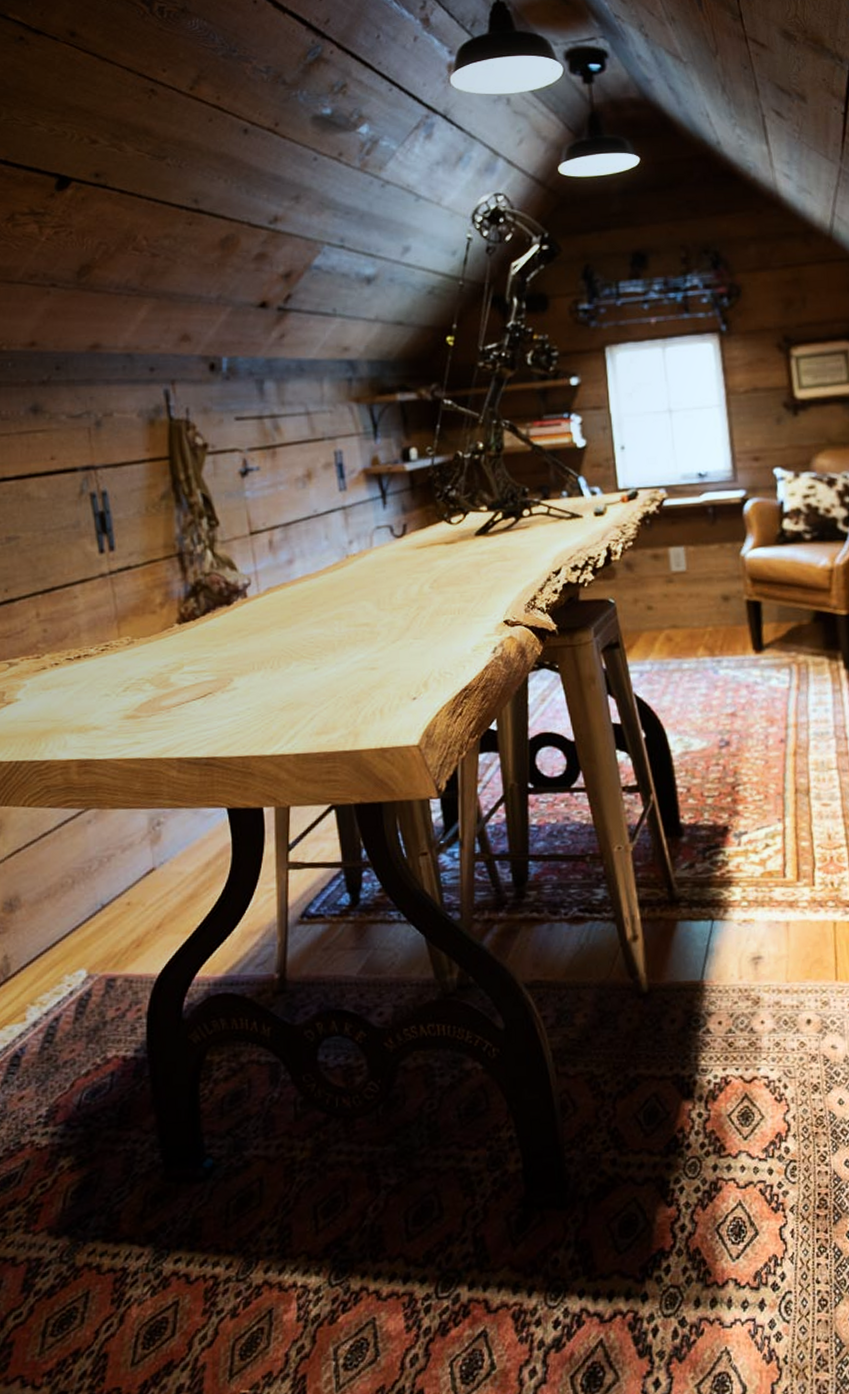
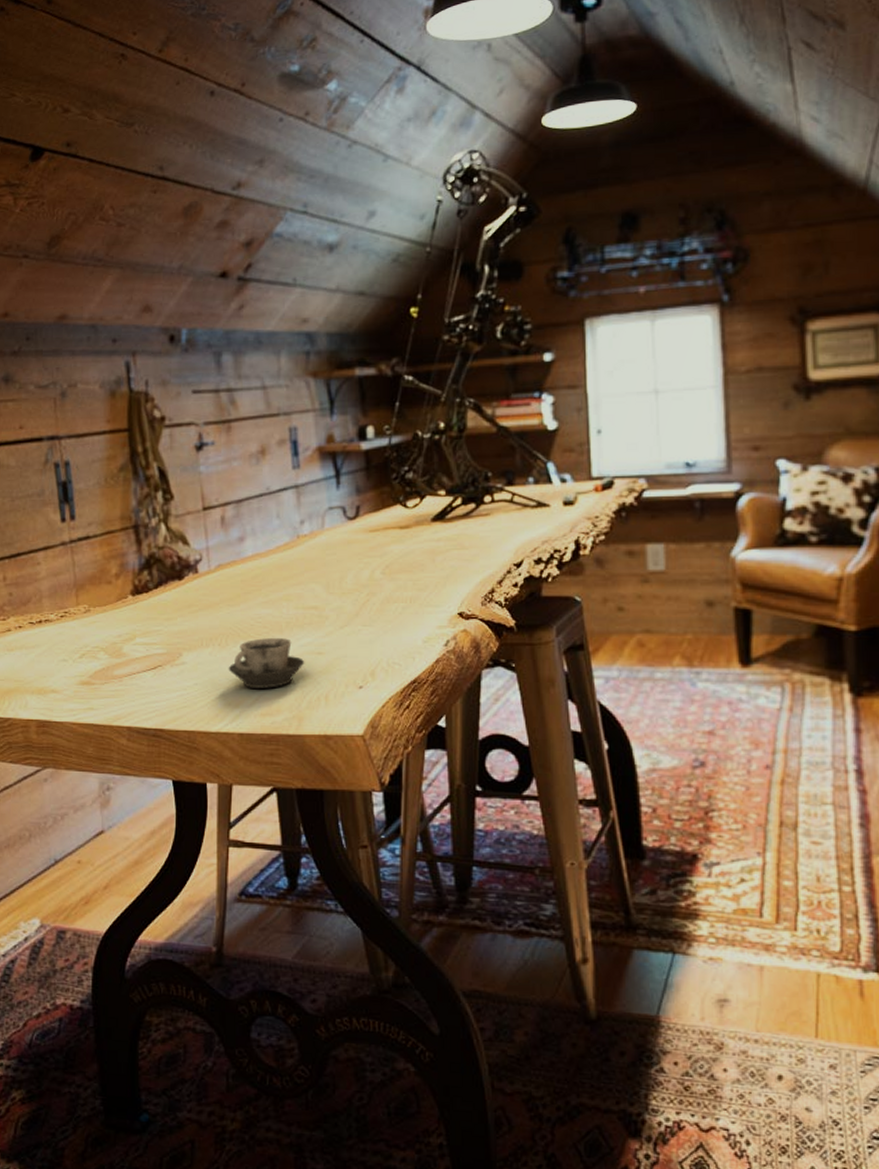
cup: none [281,655,359,708] -> present [228,637,305,689]

